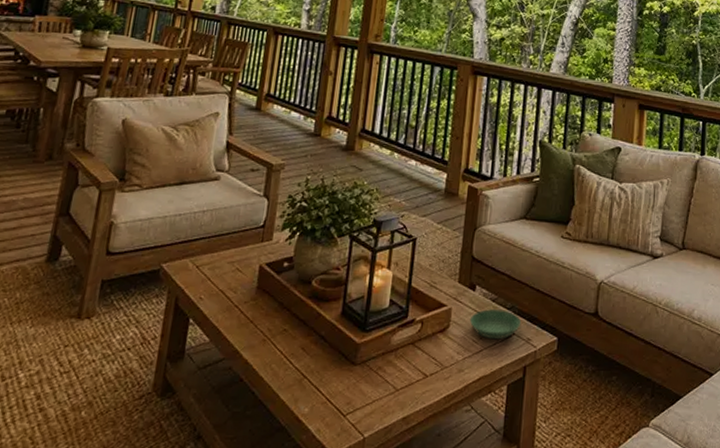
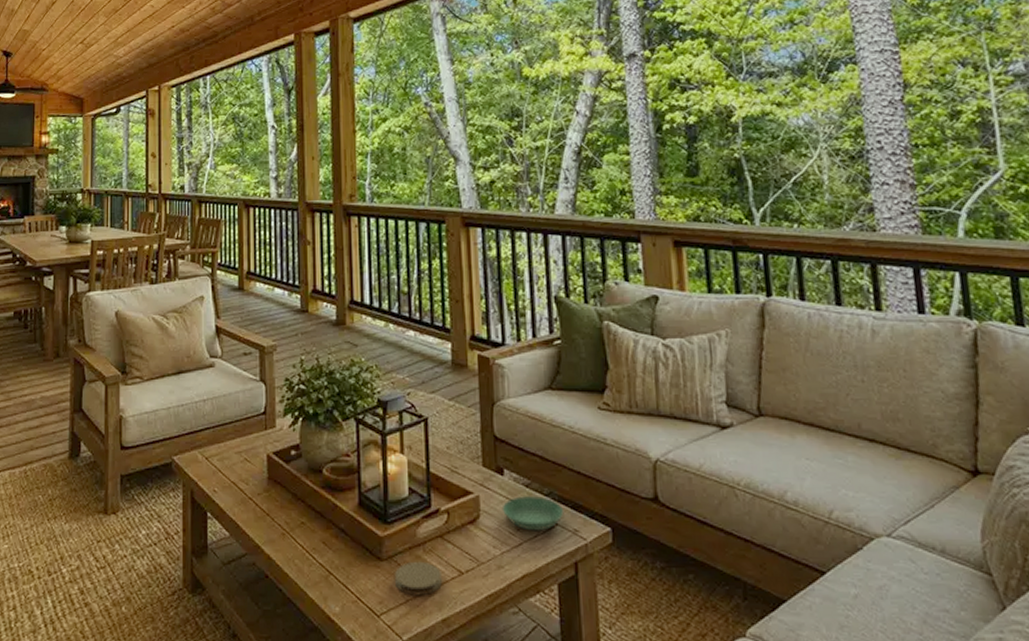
coaster: none [364,365,408,397] -> present [394,561,442,596]

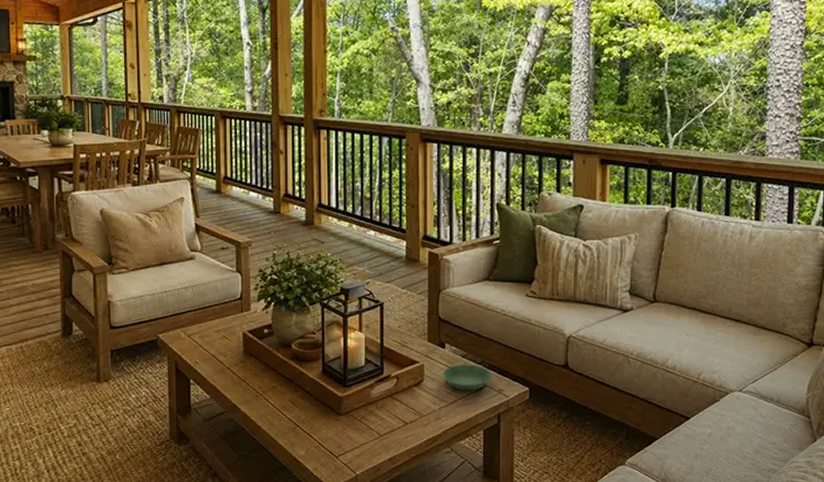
coaster: present [394,561,442,596] -> none [350,415,390,441]

